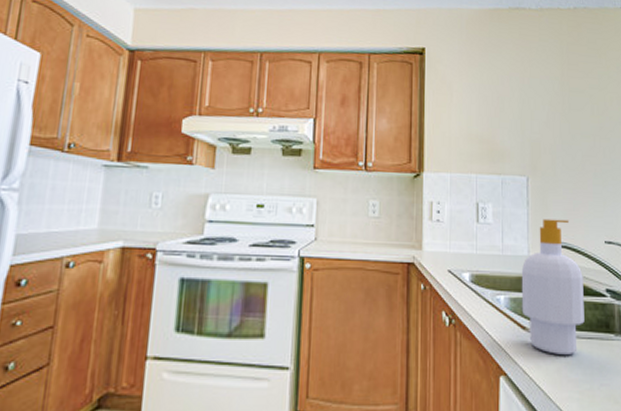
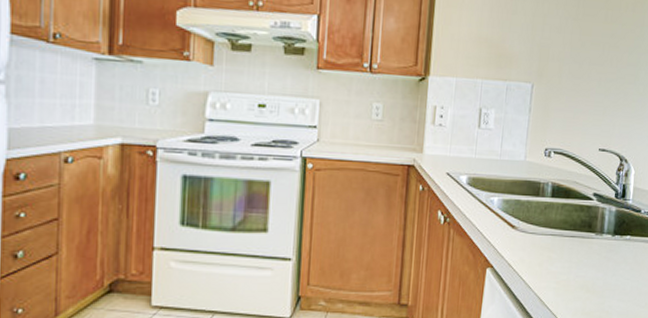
soap bottle: present [521,218,585,354] -> none [512,125,574,250]

